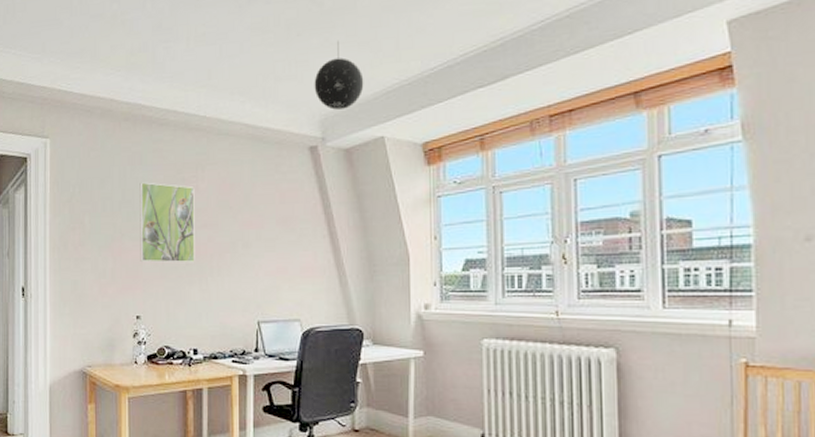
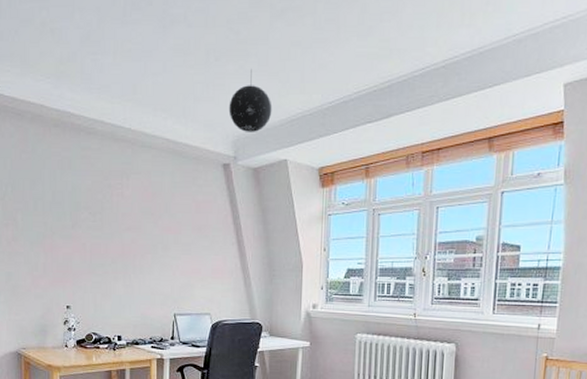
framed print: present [139,182,195,263] -> none [69,186,120,261]

